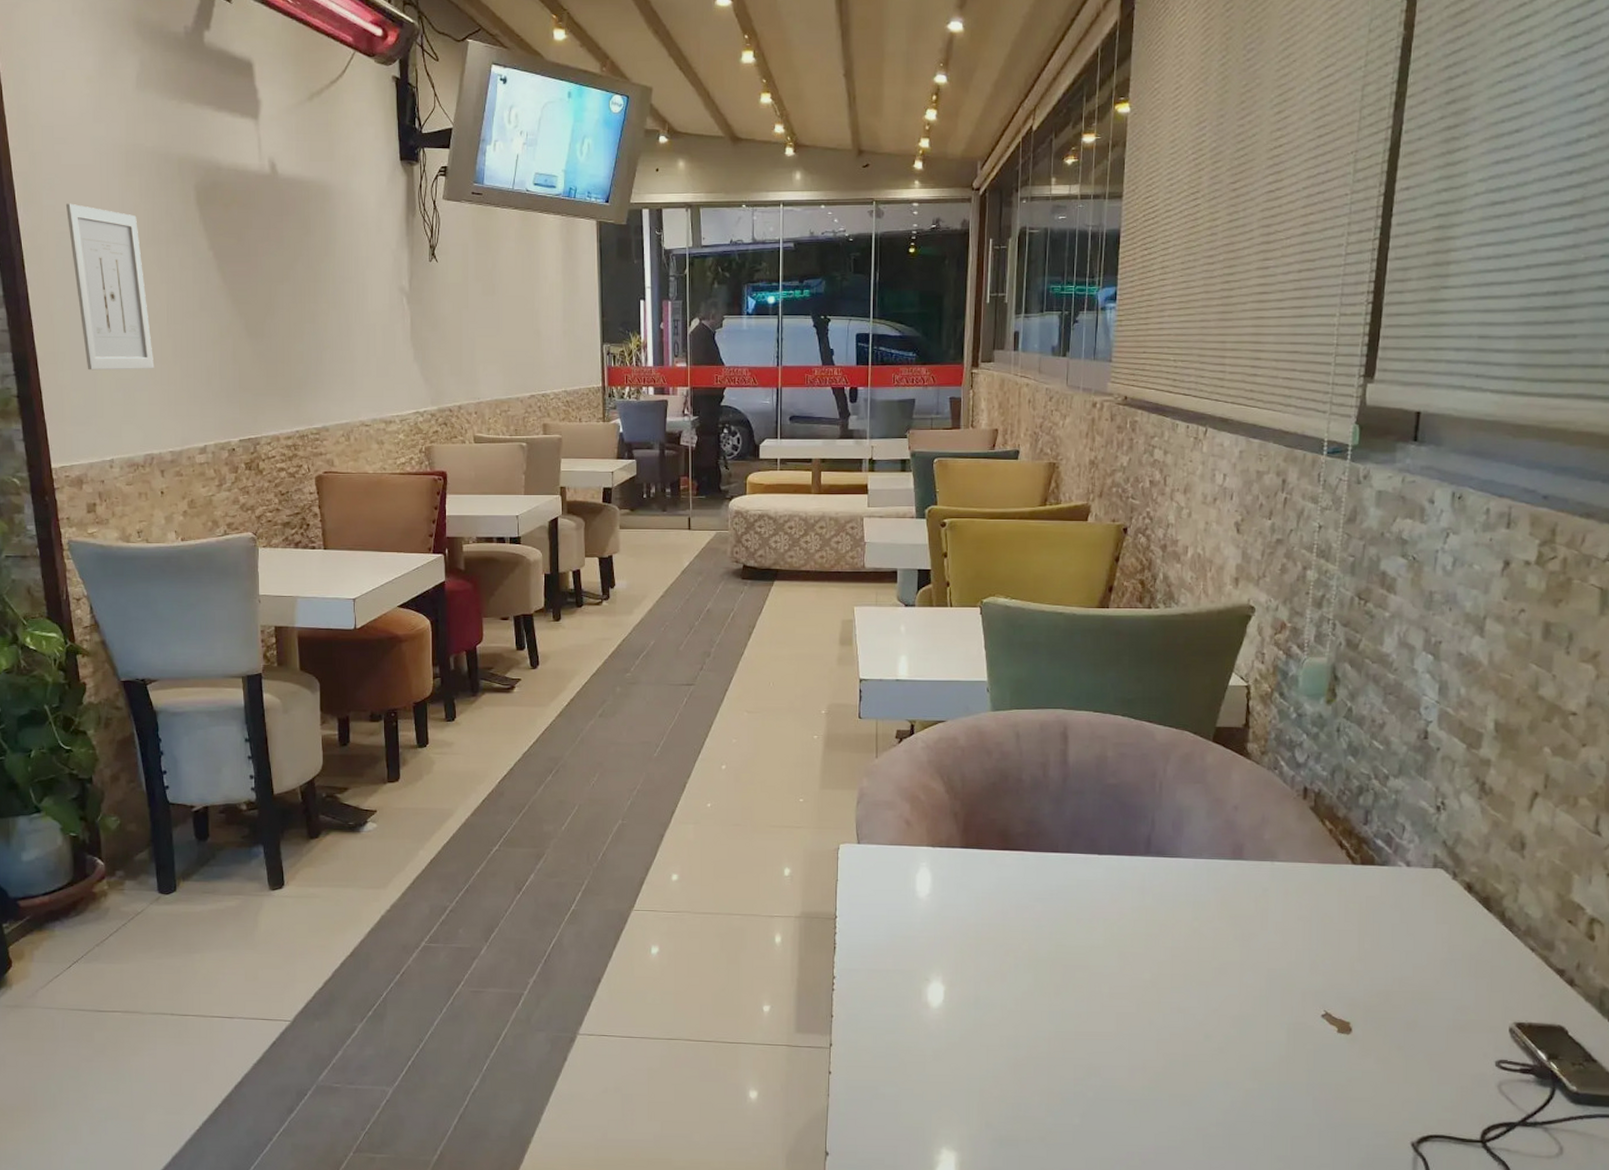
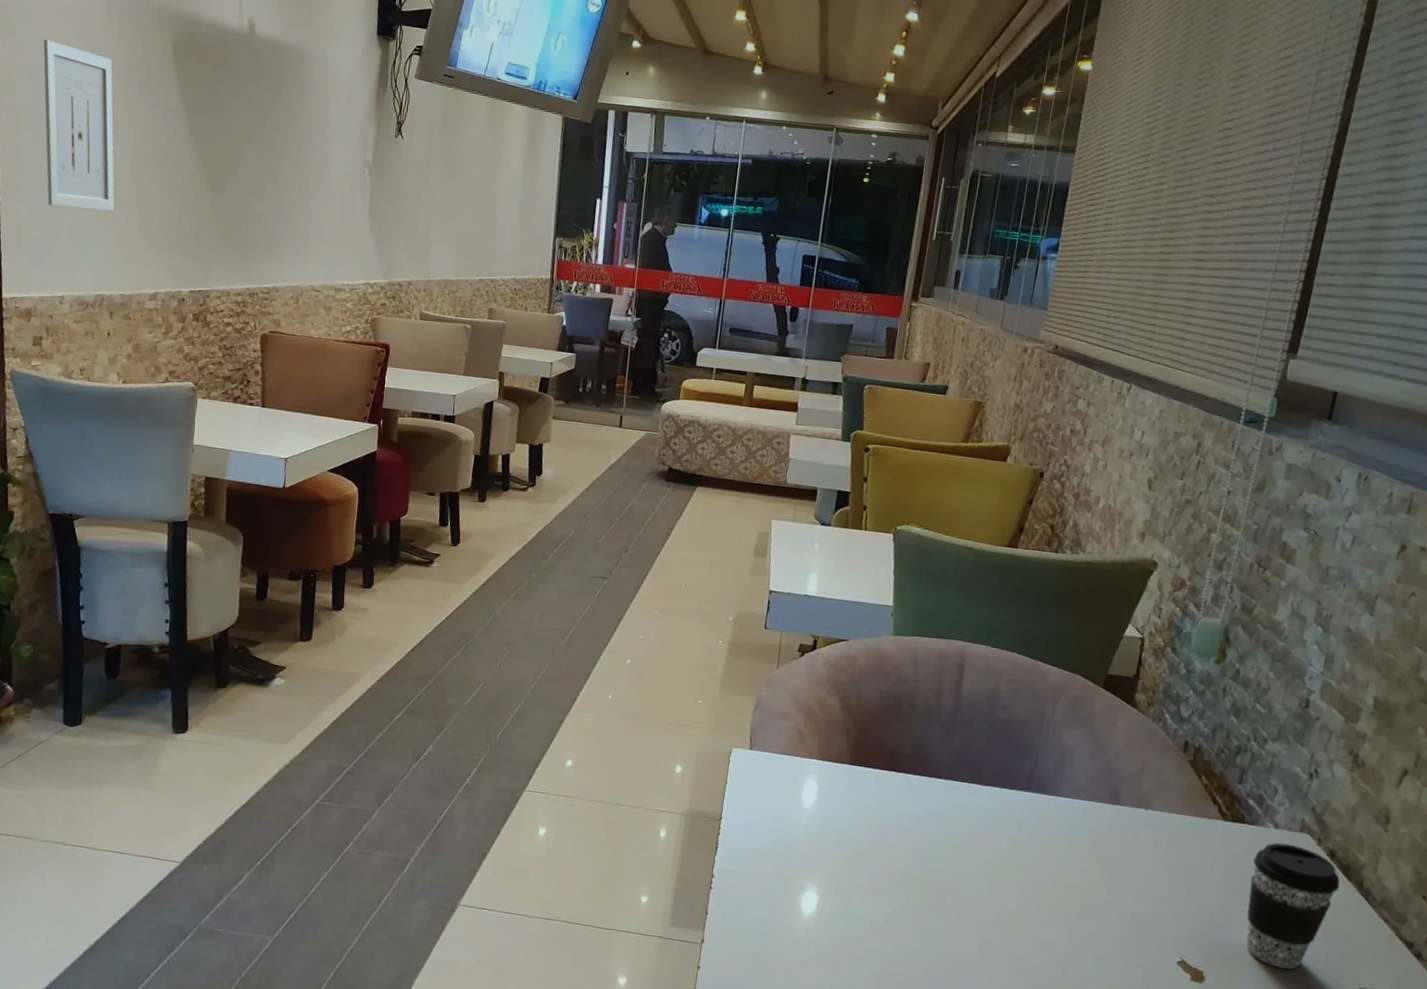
coffee cup: none [1388,881,1481,1010] -> present [1245,842,1340,969]

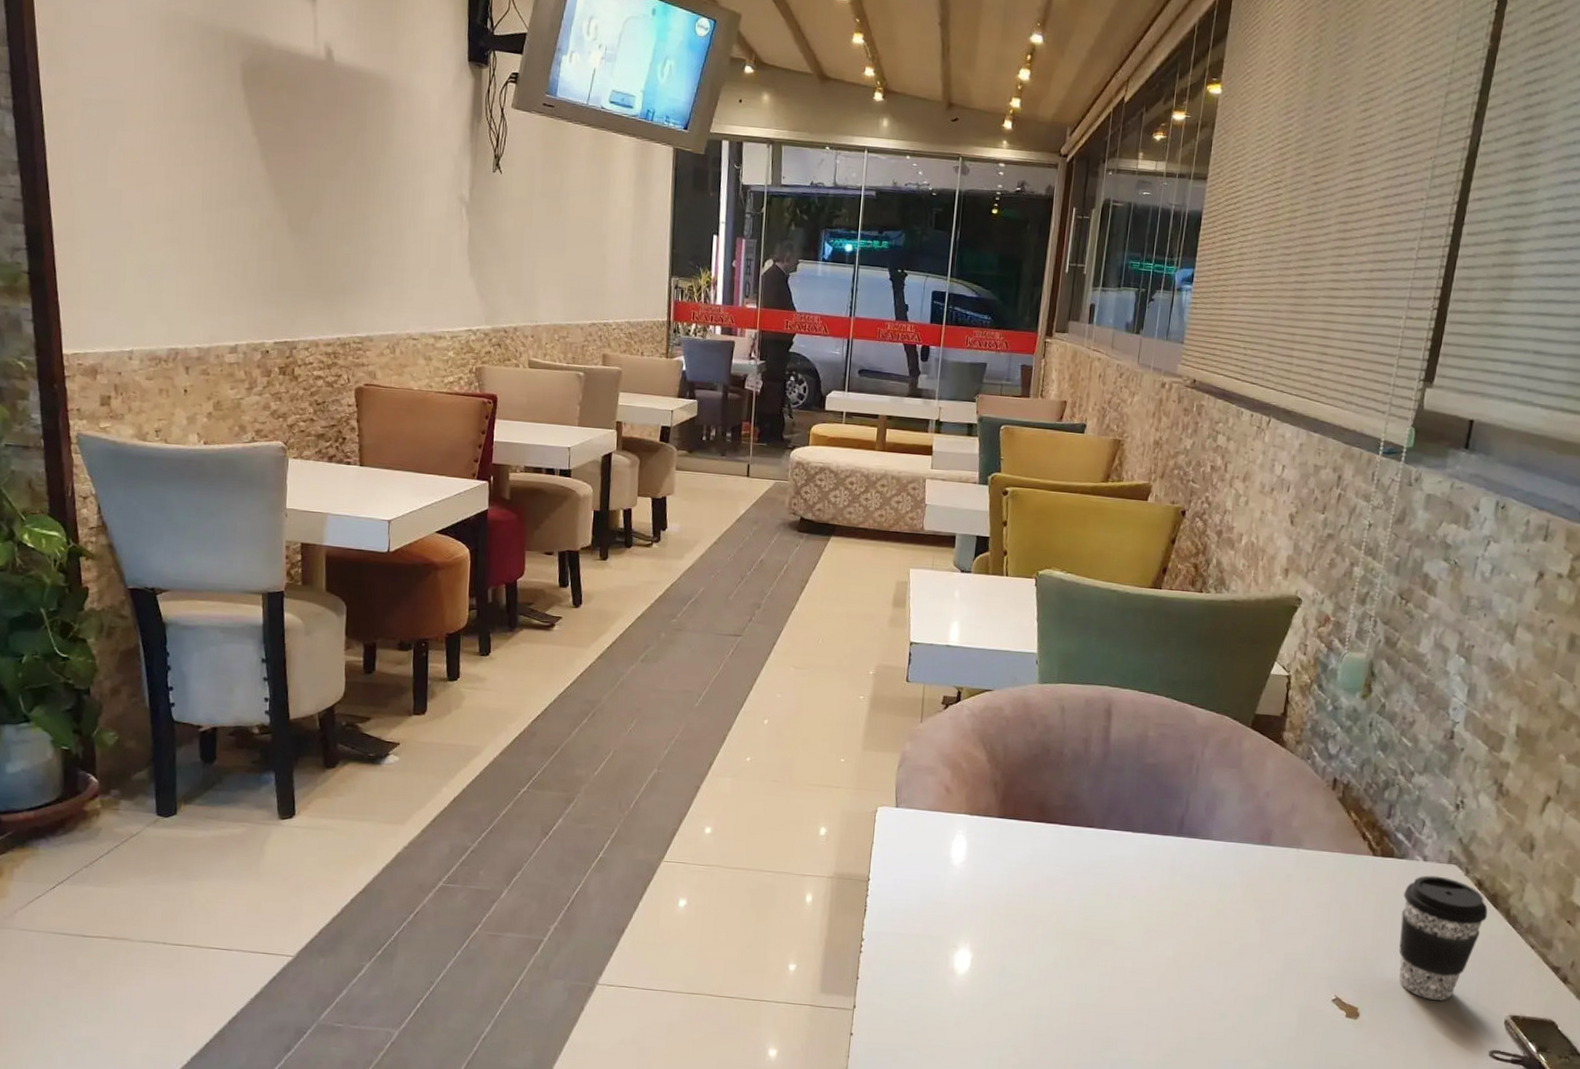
wall art: present [43,39,114,212] -> none [94,68,185,257]

